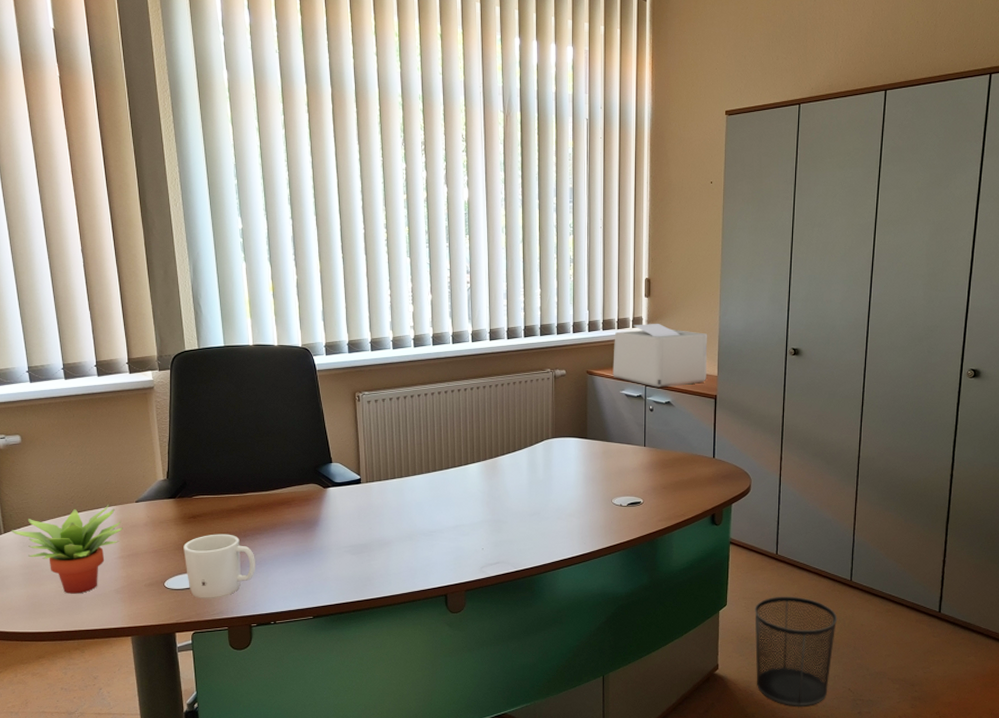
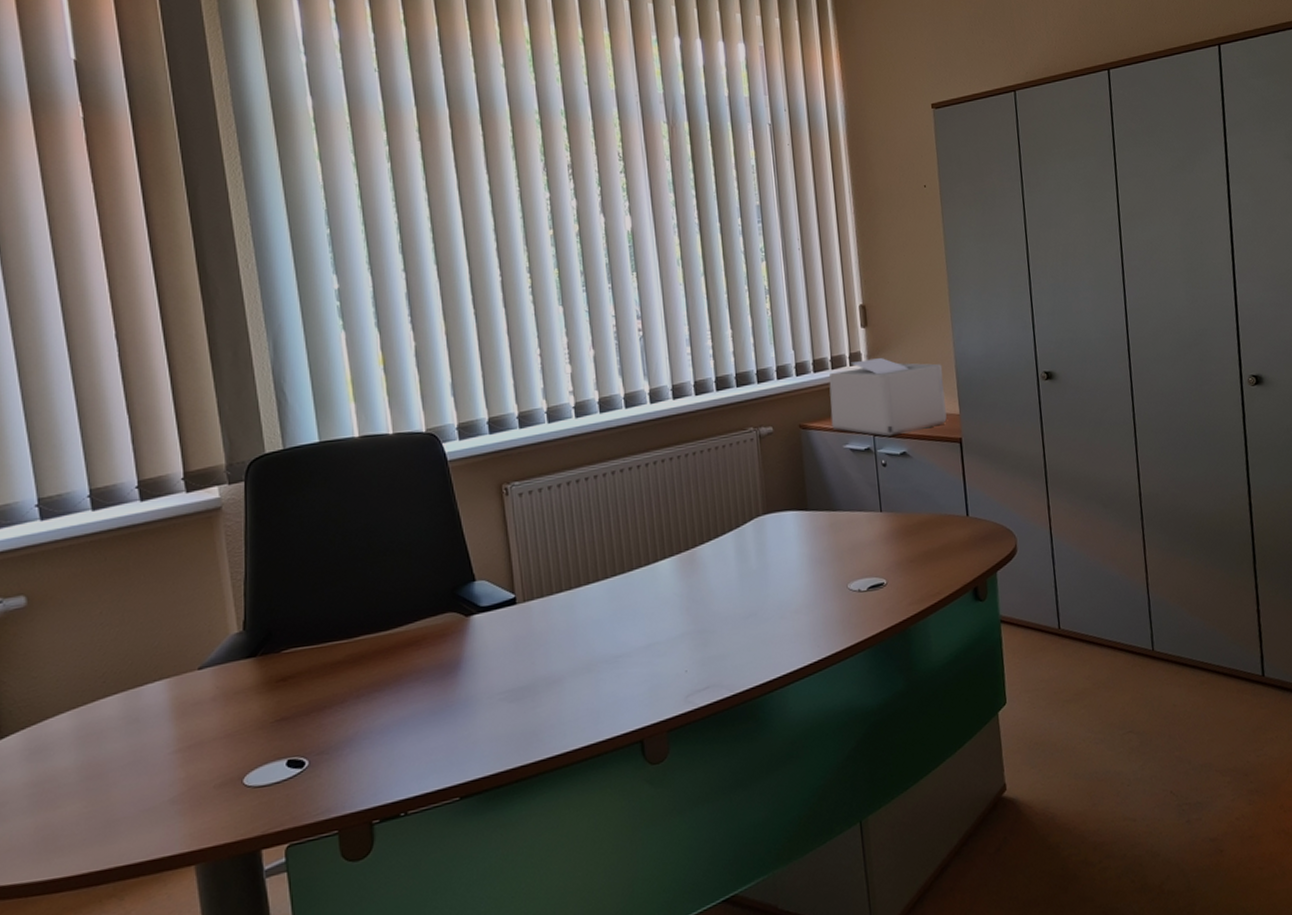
succulent plant: present [11,504,123,594] -> none [11,676,180,816]
mug: present [183,534,256,599] -> none [270,696,376,795]
waste bin: present [755,596,838,707] -> none [1041,680,1146,826]

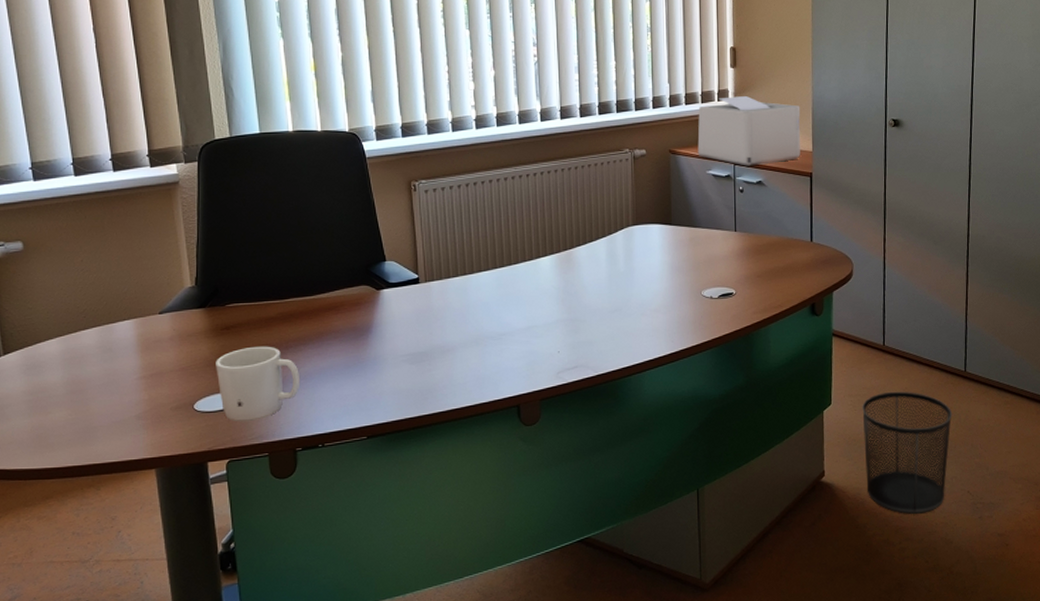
mug: none [270,696,376,795] -> present [216,346,301,422]
waste bin: none [1041,680,1146,826] -> present [862,391,953,514]

